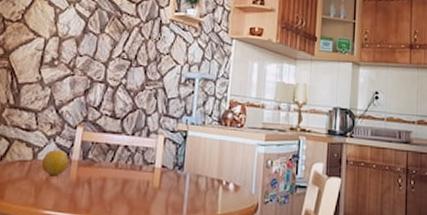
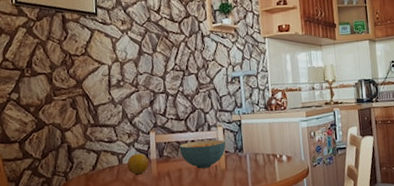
cereal bowl: none [108,146,164,182] -> present [179,139,226,169]

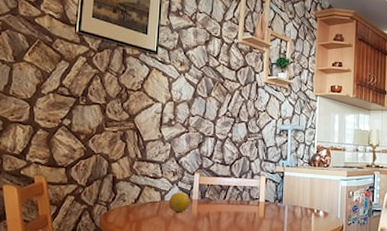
cereal bowl: present [179,139,226,169] -> none [221,187,266,214]

